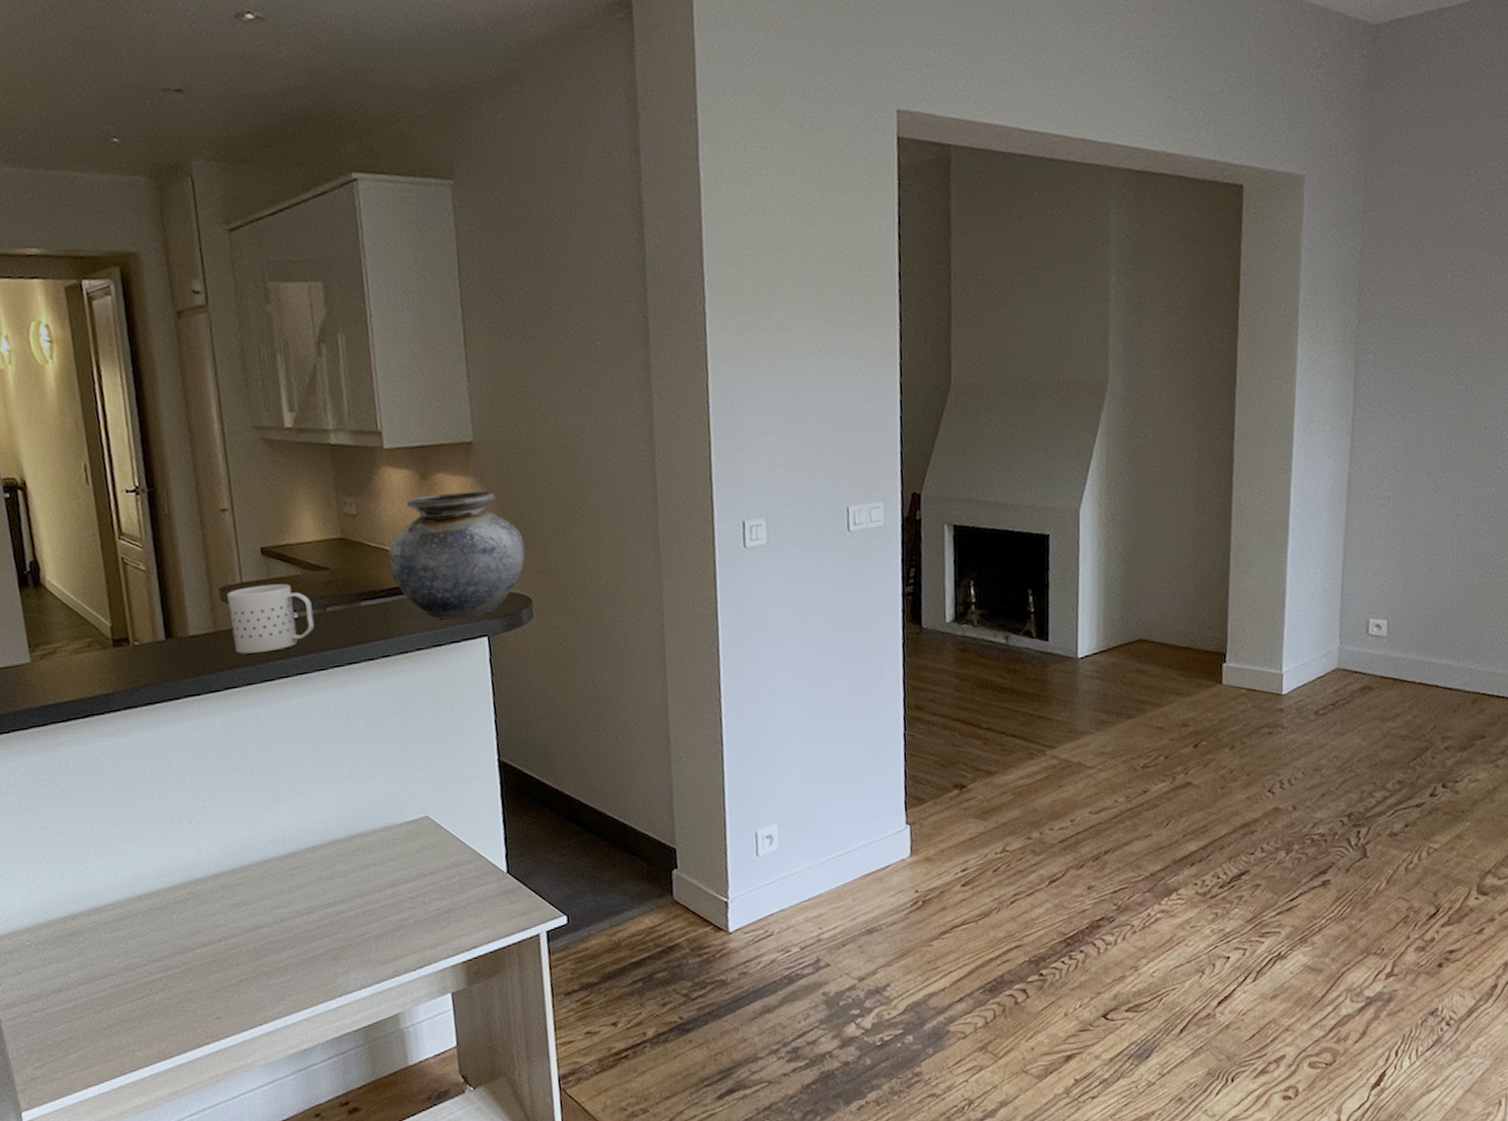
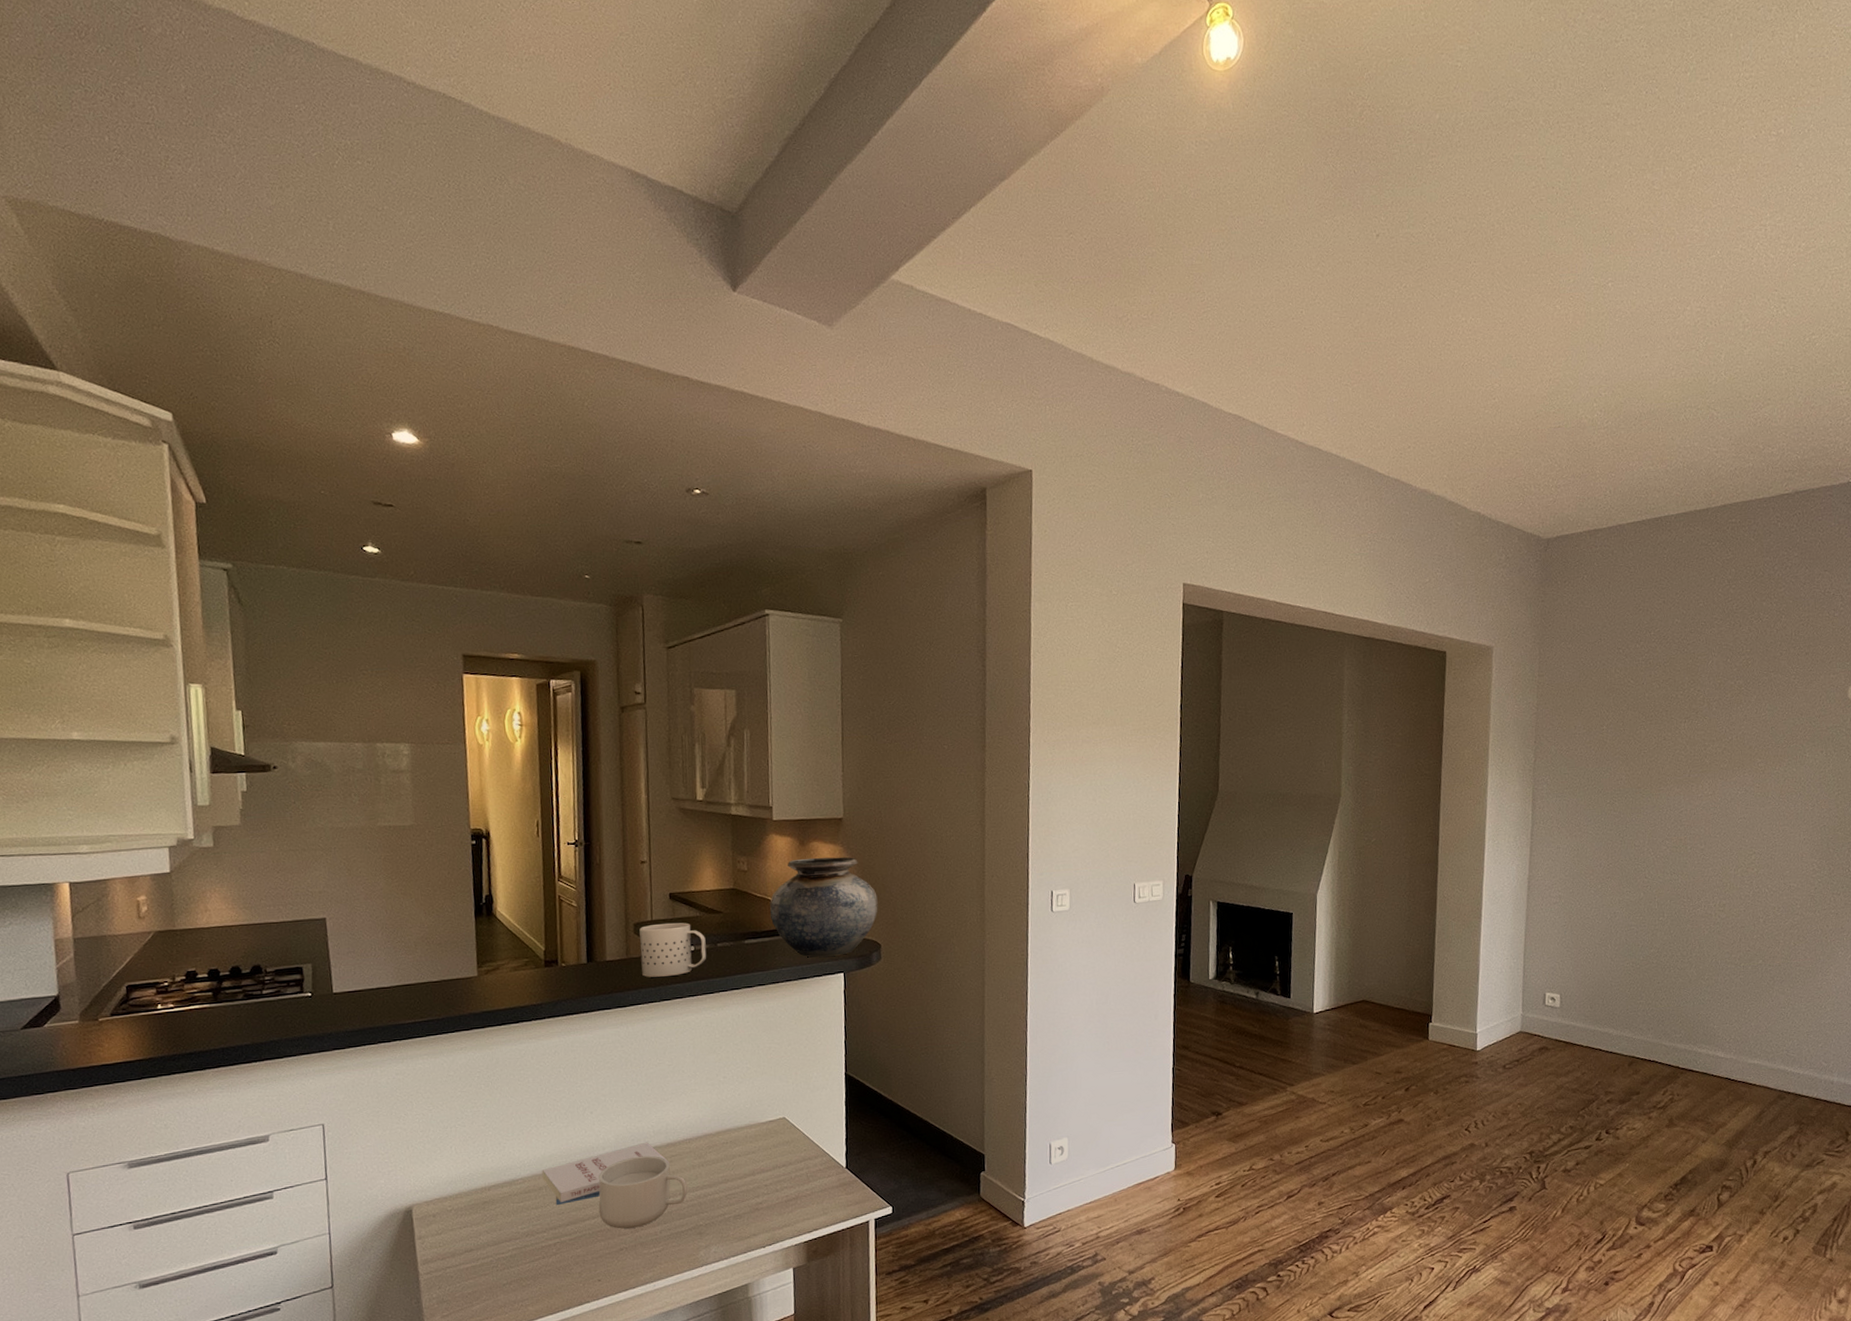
books: none [135,853,291,934] -> present [542,1142,669,1206]
cup: none [205,869,316,957] -> present [598,1155,688,1229]

